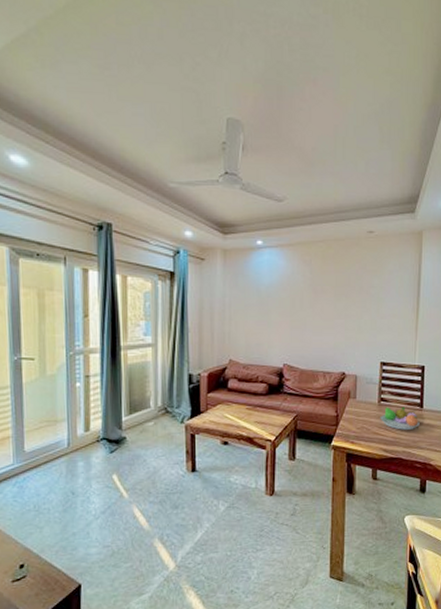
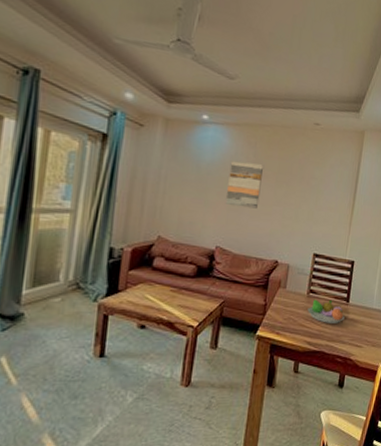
wall art: none [287,281,322,324] -> present [225,161,264,209]

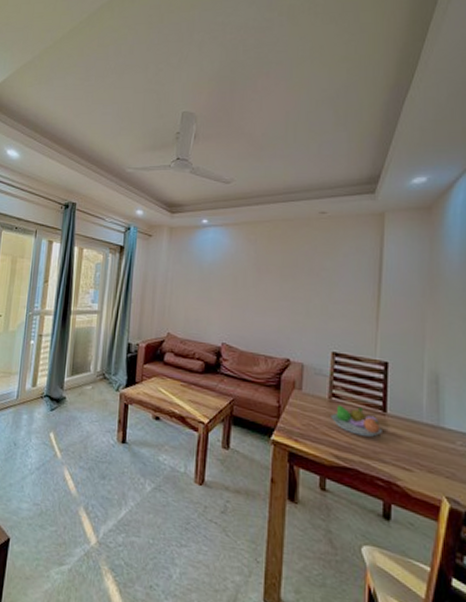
wall art: present [225,161,264,209] -> none [228,259,267,305]

